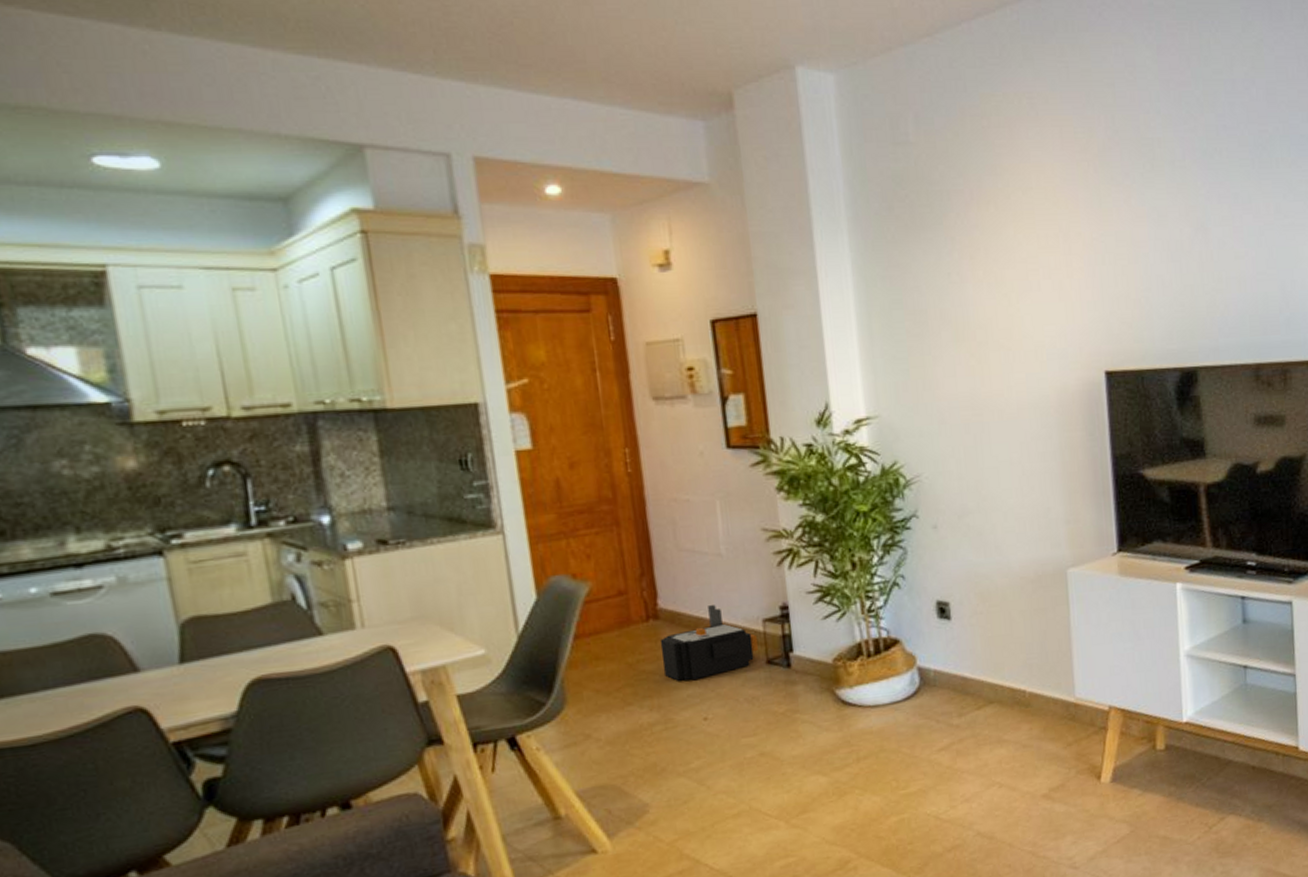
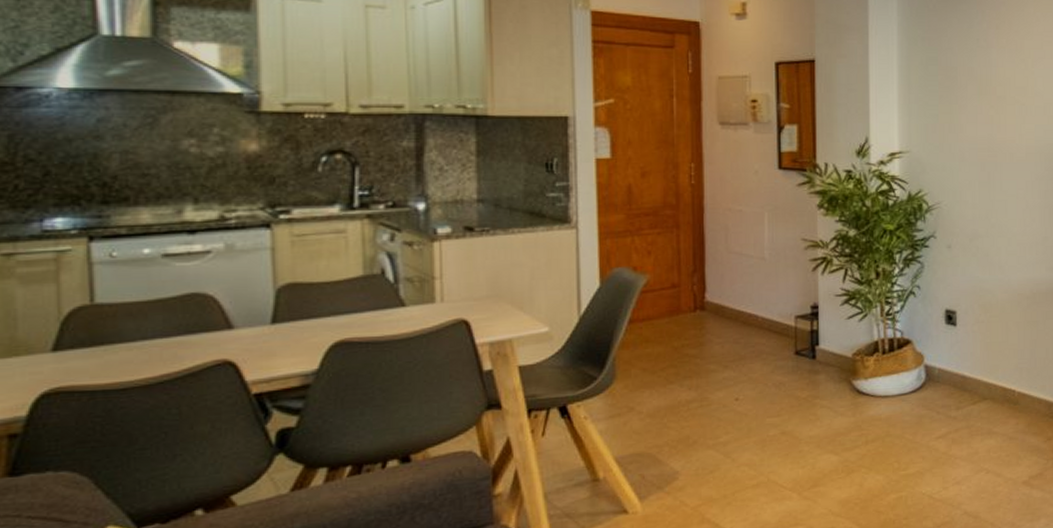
speaker: present [659,605,758,681] -> none [704,301,788,365]

